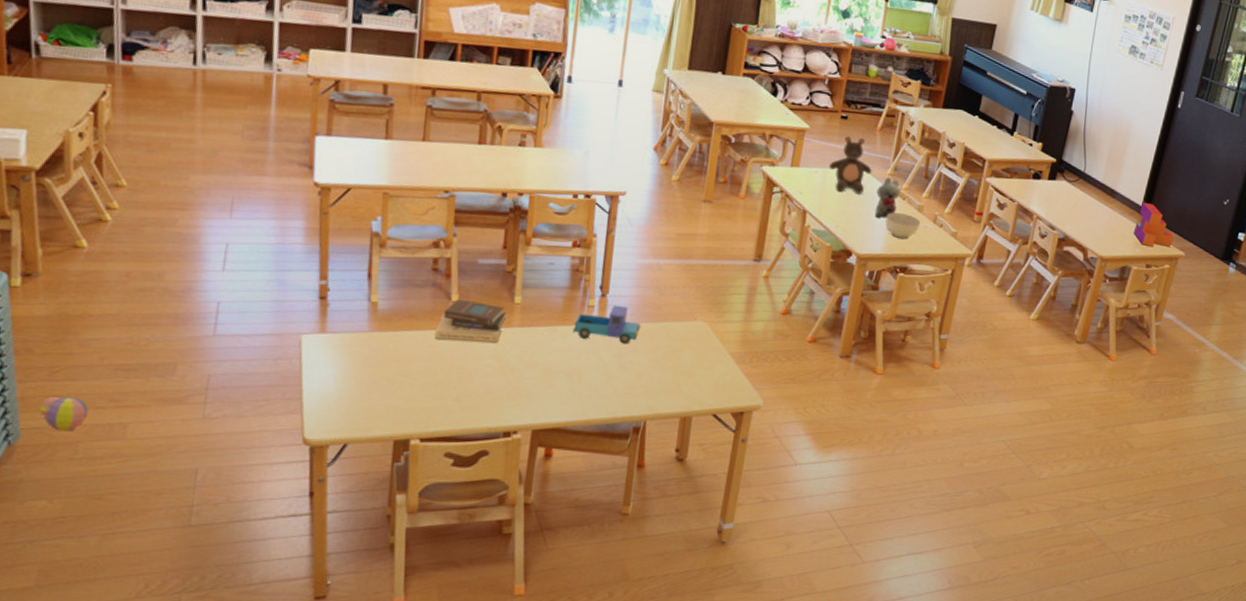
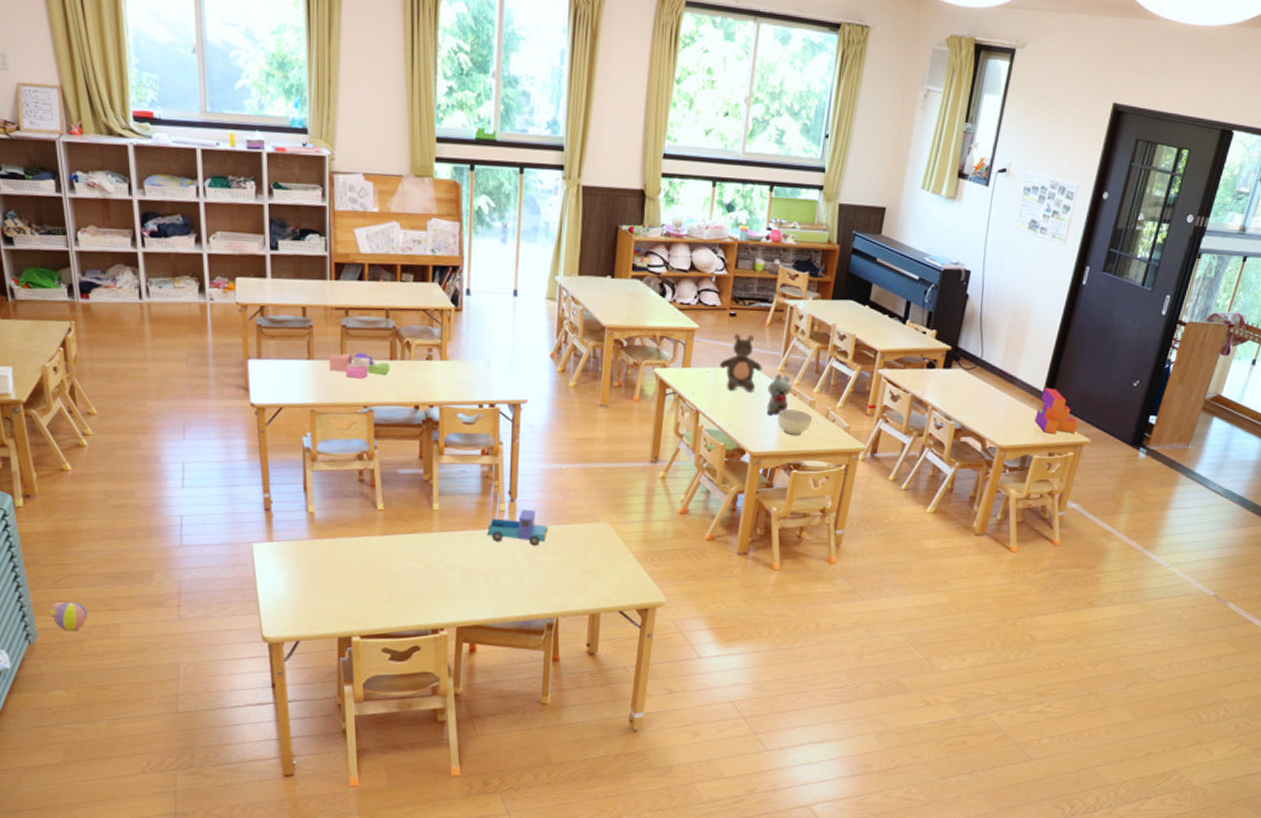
toy blocks: none [409,134,478,162] -> present [328,352,390,379]
books: present [434,299,506,343] -> none [365,507,426,547]

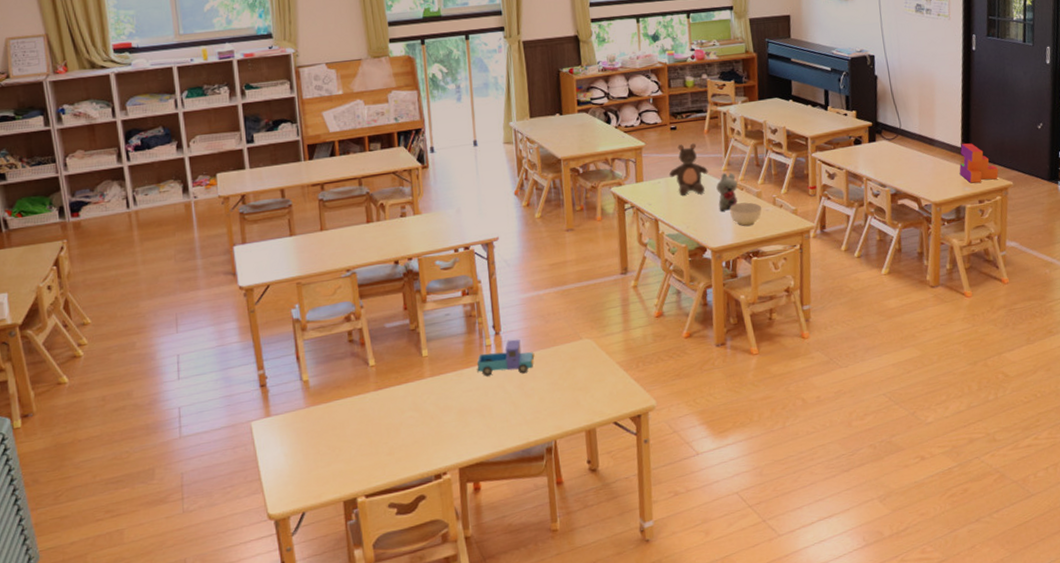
ball: present [49,601,88,632] -> none [51,514,90,547]
toy blocks: present [328,352,390,379] -> none [309,221,368,247]

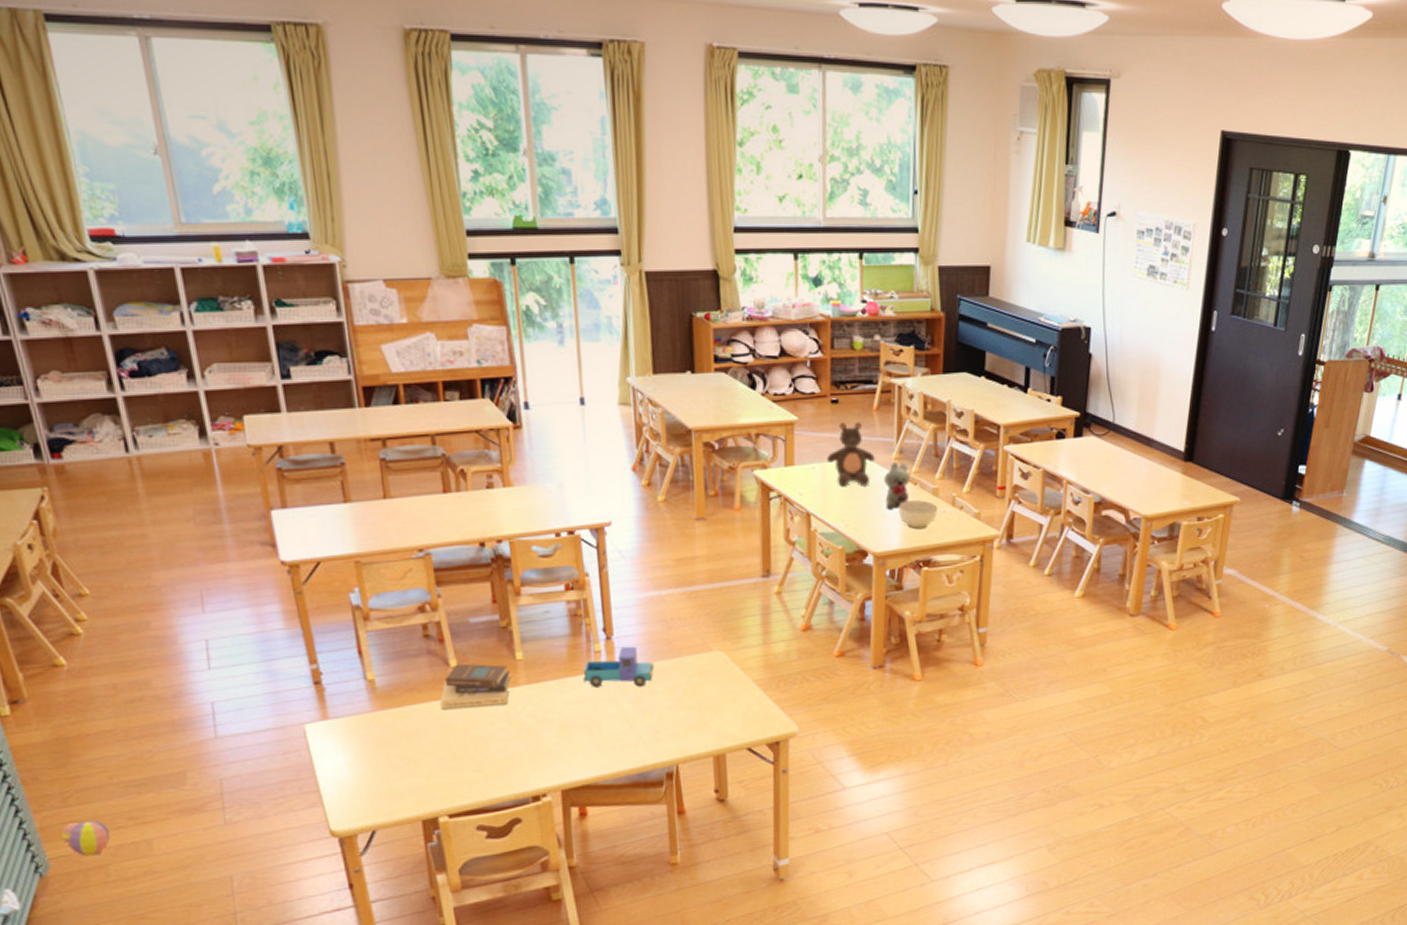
ball: none [51,514,90,547] -> present [60,820,111,857]
books: none [360,361,418,402] -> present [440,663,511,709]
toy blocks: present [959,143,999,184] -> none [1178,446,1226,496]

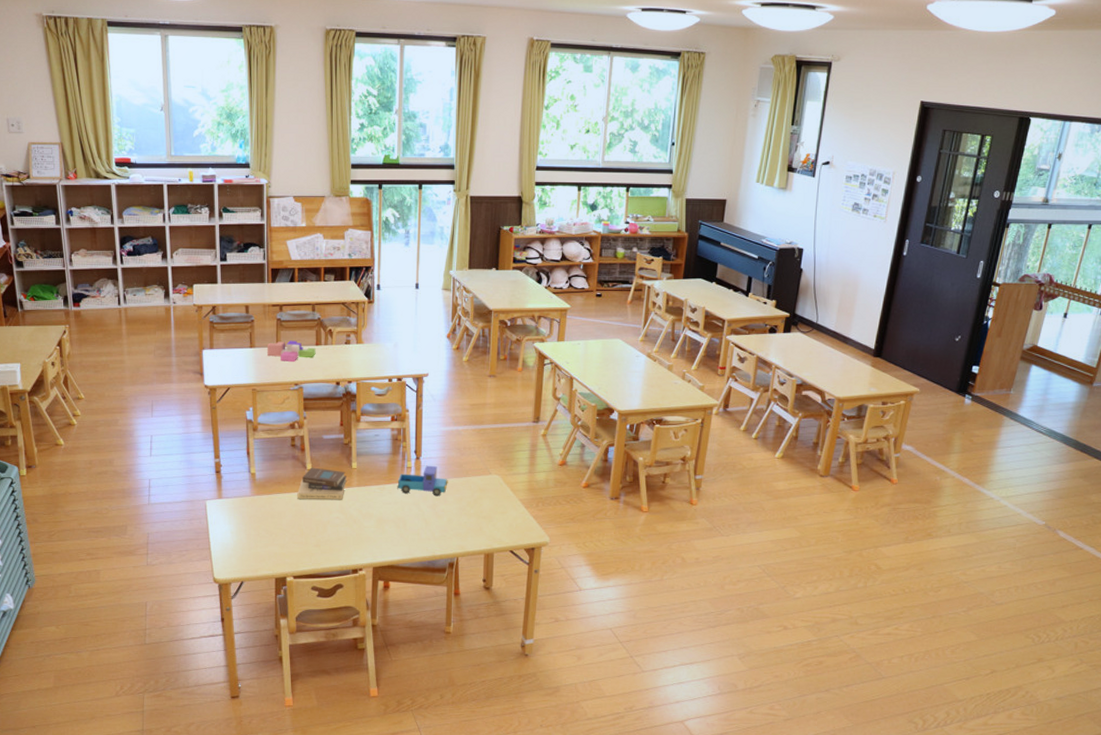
ball: present [60,820,111,857] -> none [45,552,75,577]
toy blocks: none [369,488,445,519] -> present [266,340,316,362]
teddy bear: present [826,422,875,486] -> none [588,311,626,359]
plush toy: present [884,461,911,509] -> none [631,342,652,378]
bowl: present [899,500,938,529] -> none [641,373,671,395]

